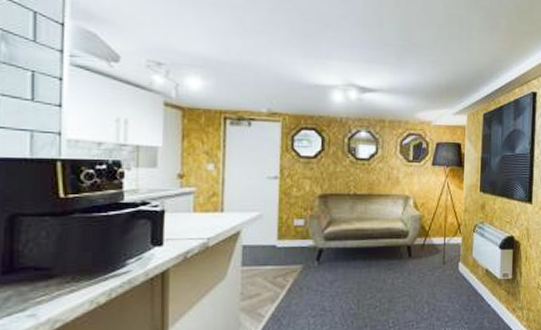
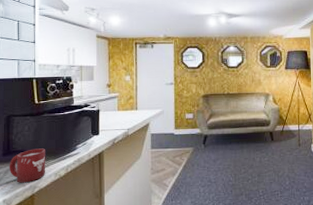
cup: none [11,264,76,315] -> present [9,148,46,183]

